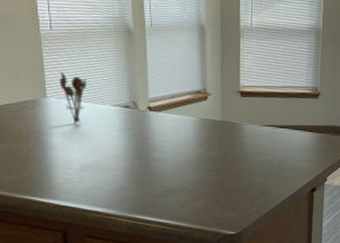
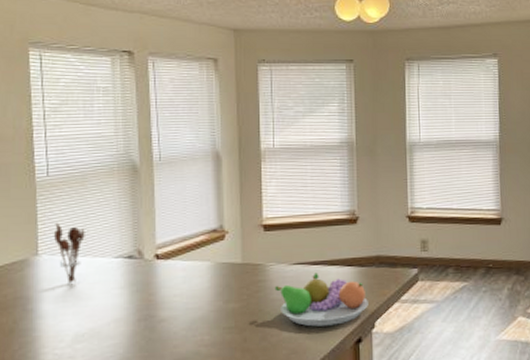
fruit bowl: none [248,134,323,177] -> present [274,272,368,327]

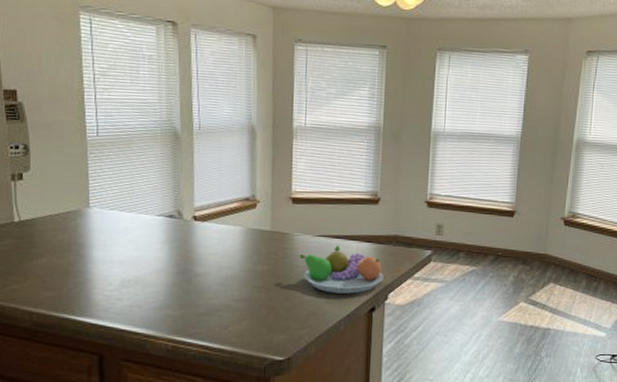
utensil holder: present [53,222,85,284] -> none [102,179,131,235]

